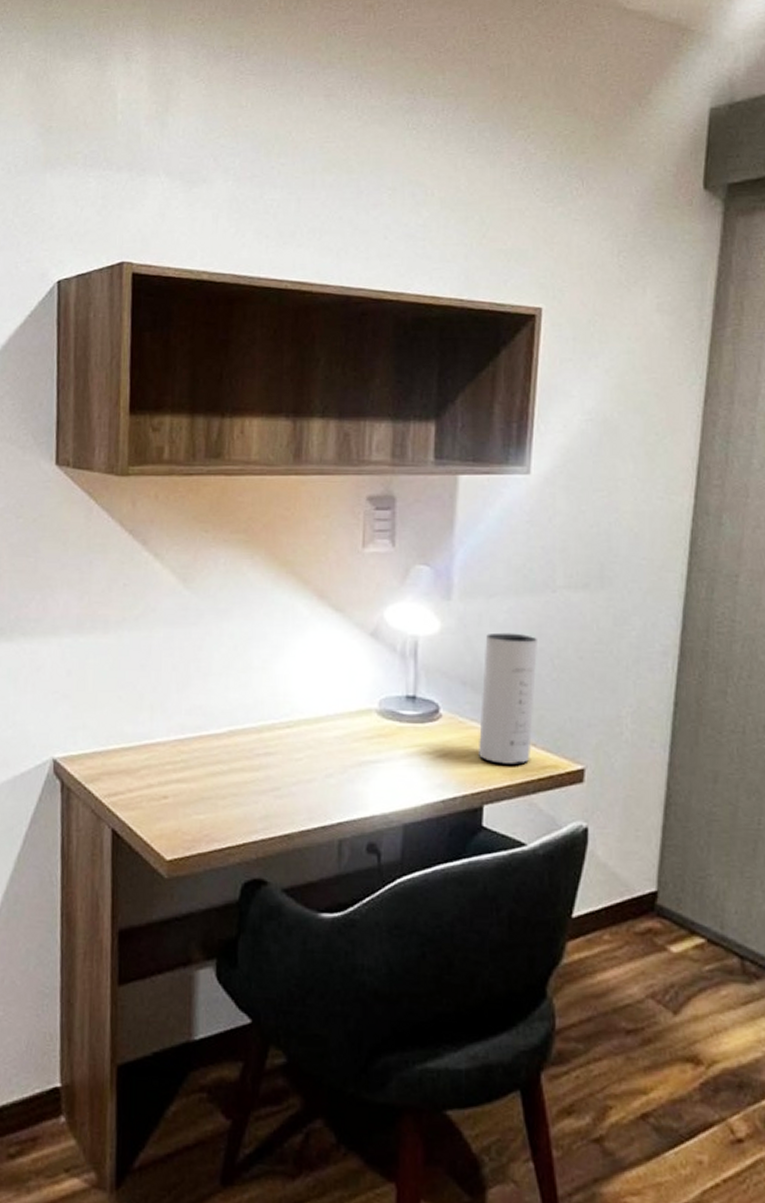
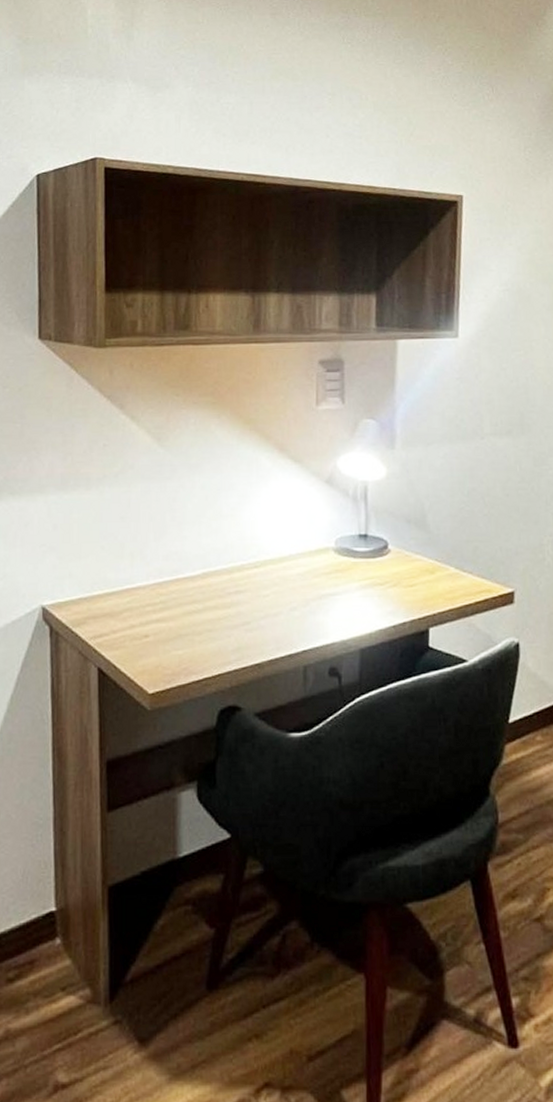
speaker: present [479,632,537,765] -> none [423,475,470,591]

